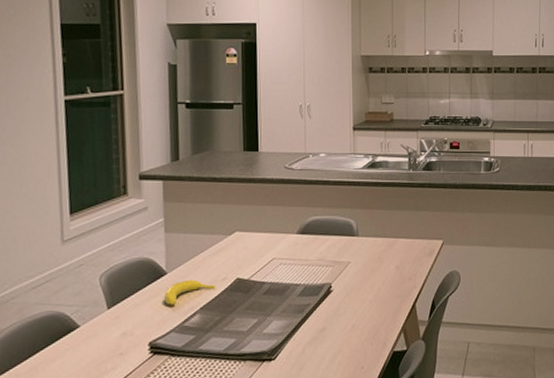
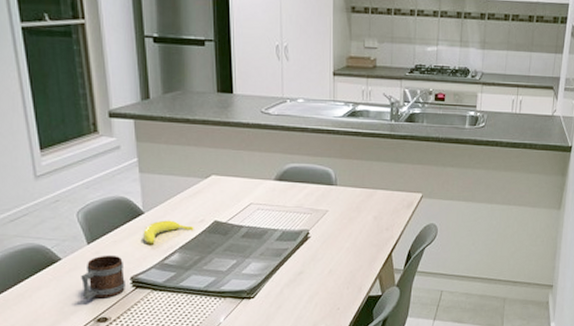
mug: none [98,319,143,370] -> present [81,255,125,300]

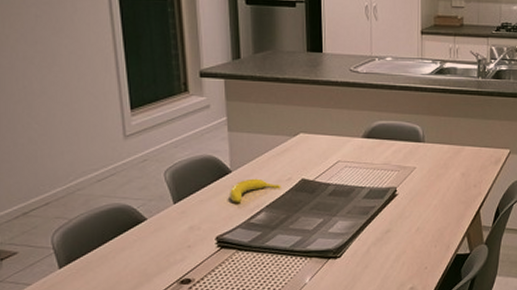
mug: present [81,255,125,300] -> none [166,214,210,261]

